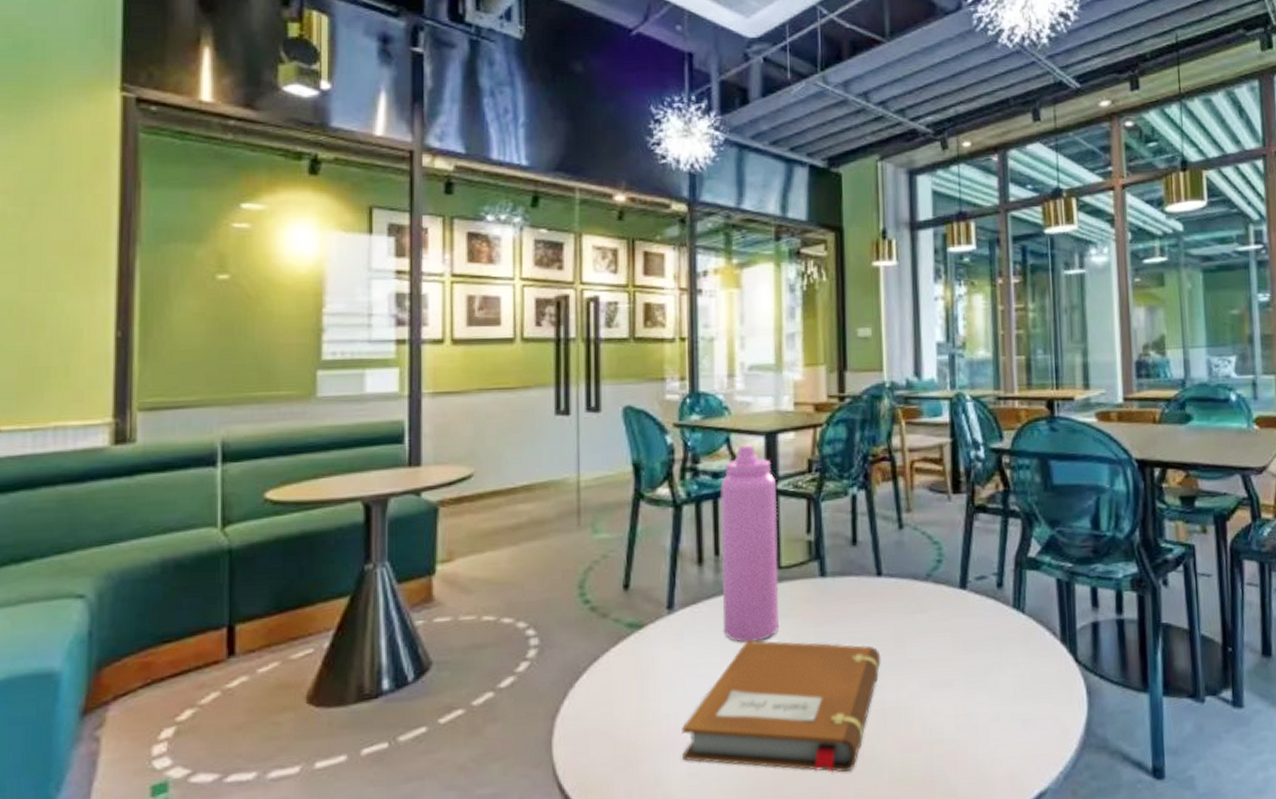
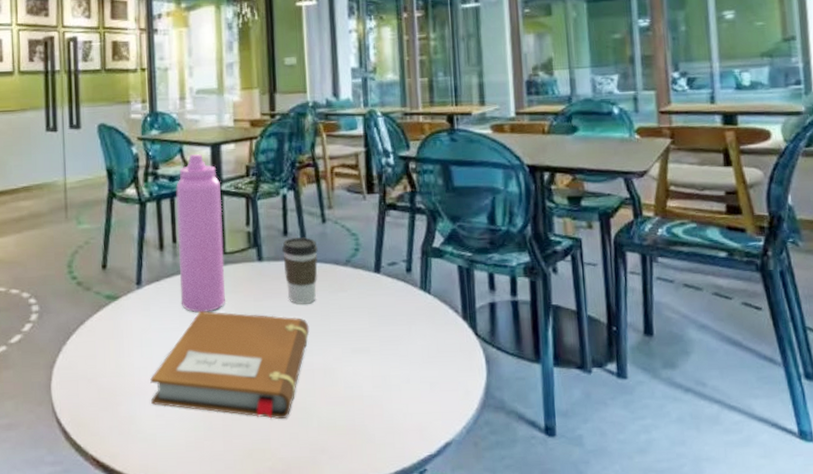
coffee cup: none [849,547,893,629] -> present [281,237,318,304]

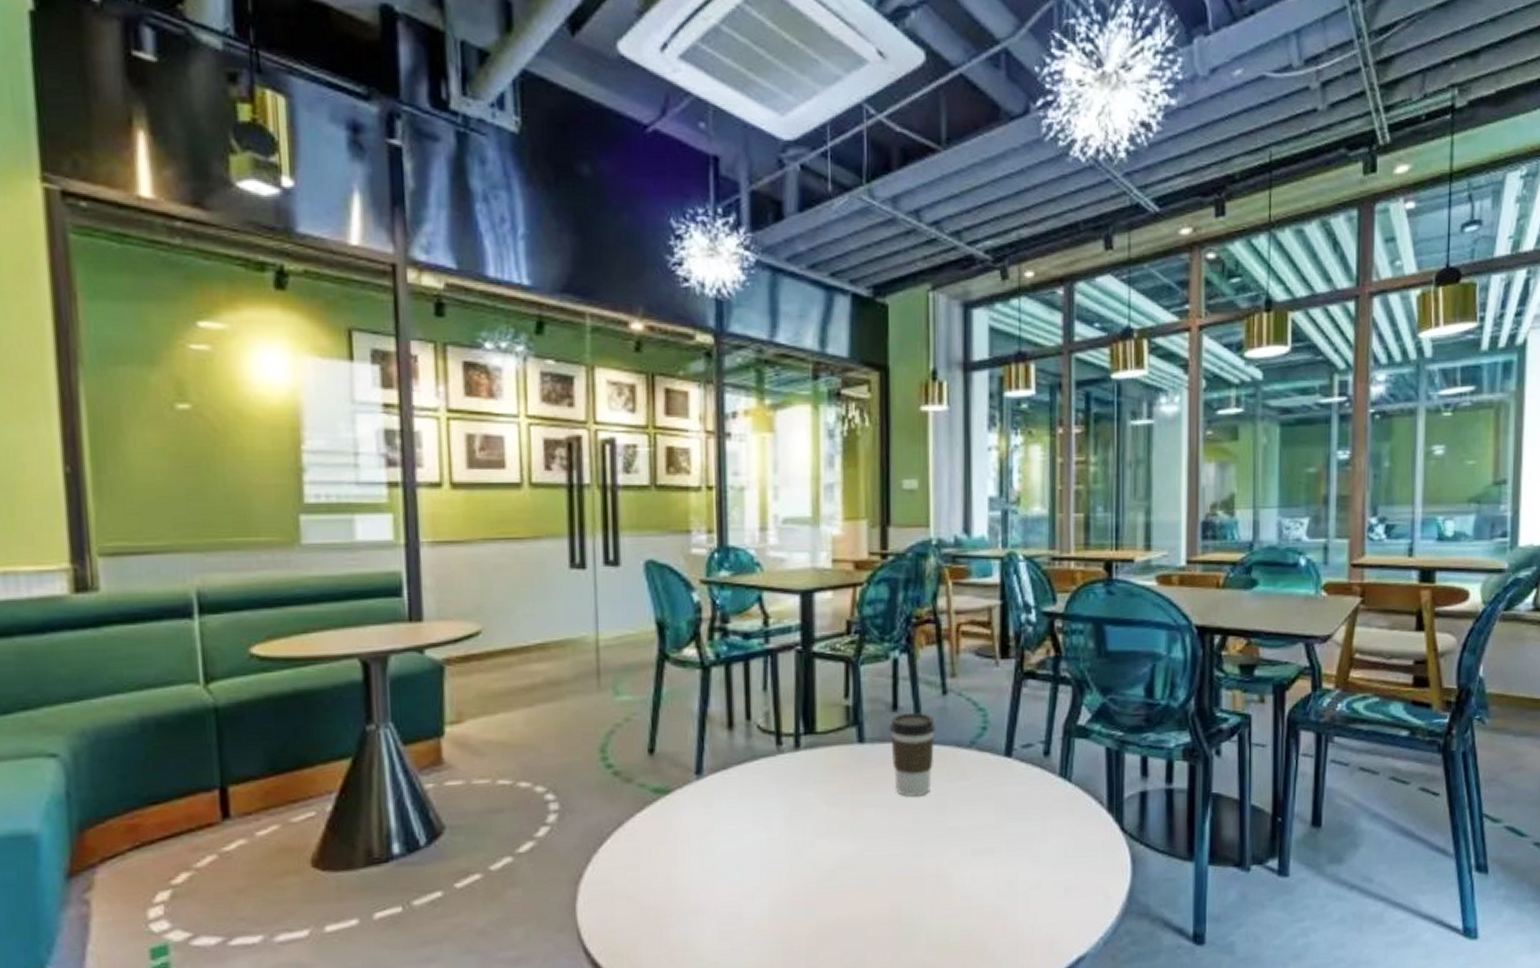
notebook: present [150,311,310,419] -> none [712,807,921,937]
water bottle: present [176,154,226,313] -> none [751,604,815,809]

